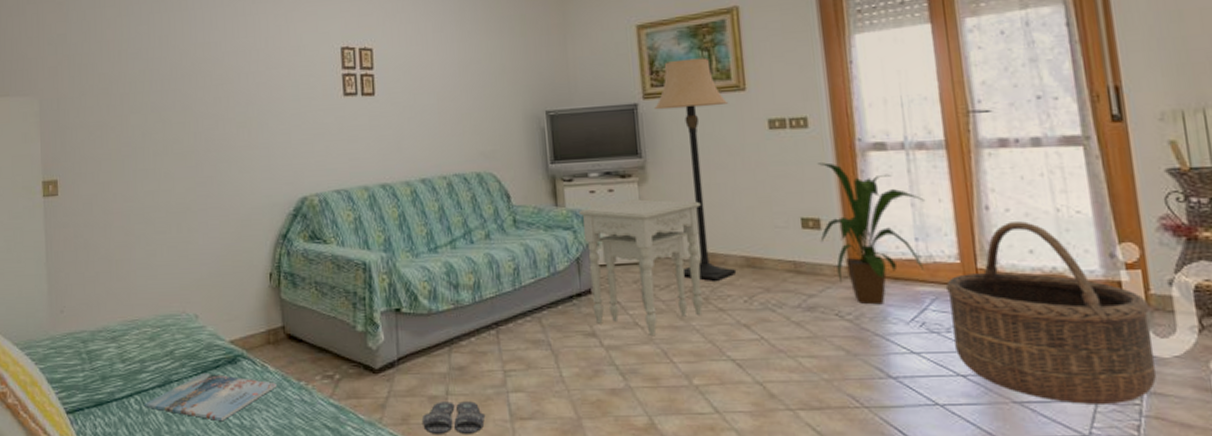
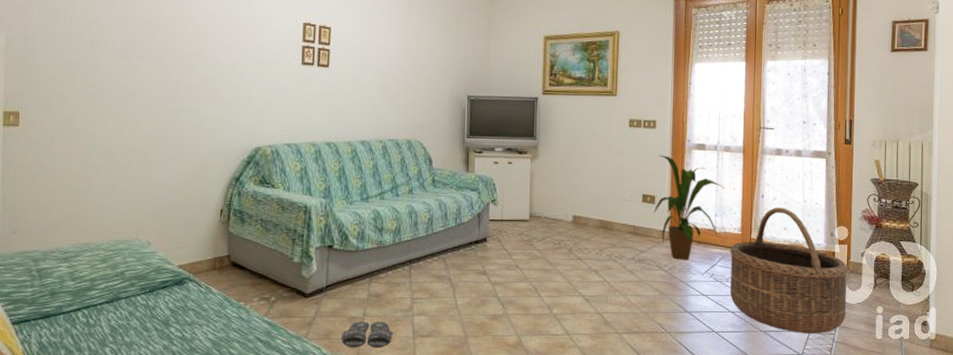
magazine: present [144,372,277,422] -> none [91,292,218,334]
side table: present [578,199,704,337] -> none [484,171,575,277]
lamp: present [655,58,737,281] -> none [550,67,604,237]

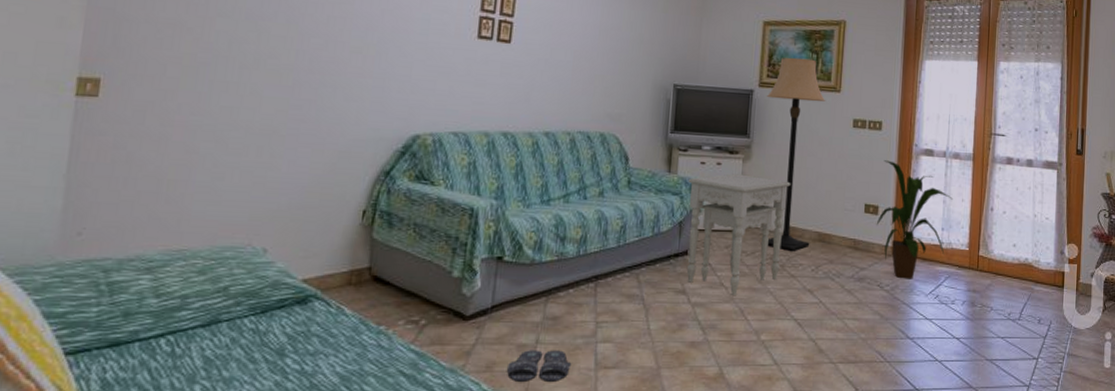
side table: none [484,171,575,277] -> present [686,174,791,297]
lamp: none [550,67,604,237] -> present [767,57,826,251]
basket: present [729,207,849,334] -> none [955,222,1078,362]

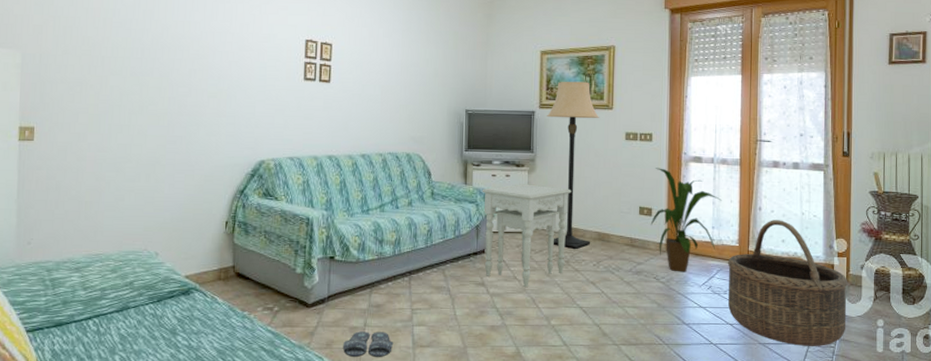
basket: none [955,222,1078,362] -> present [727,220,848,346]

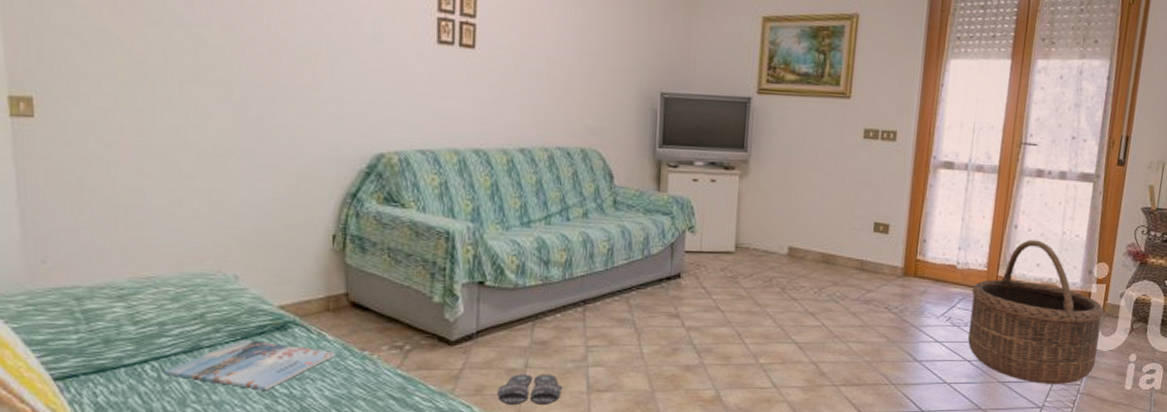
magazine: none [102,301,223,343] -> present [164,339,335,391]
side table: present [482,184,572,288] -> none [679,191,793,320]
lamp: present [547,81,600,249] -> none [766,58,834,273]
house plant: present [650,168,722,272] -> none [886,174,973,301]

